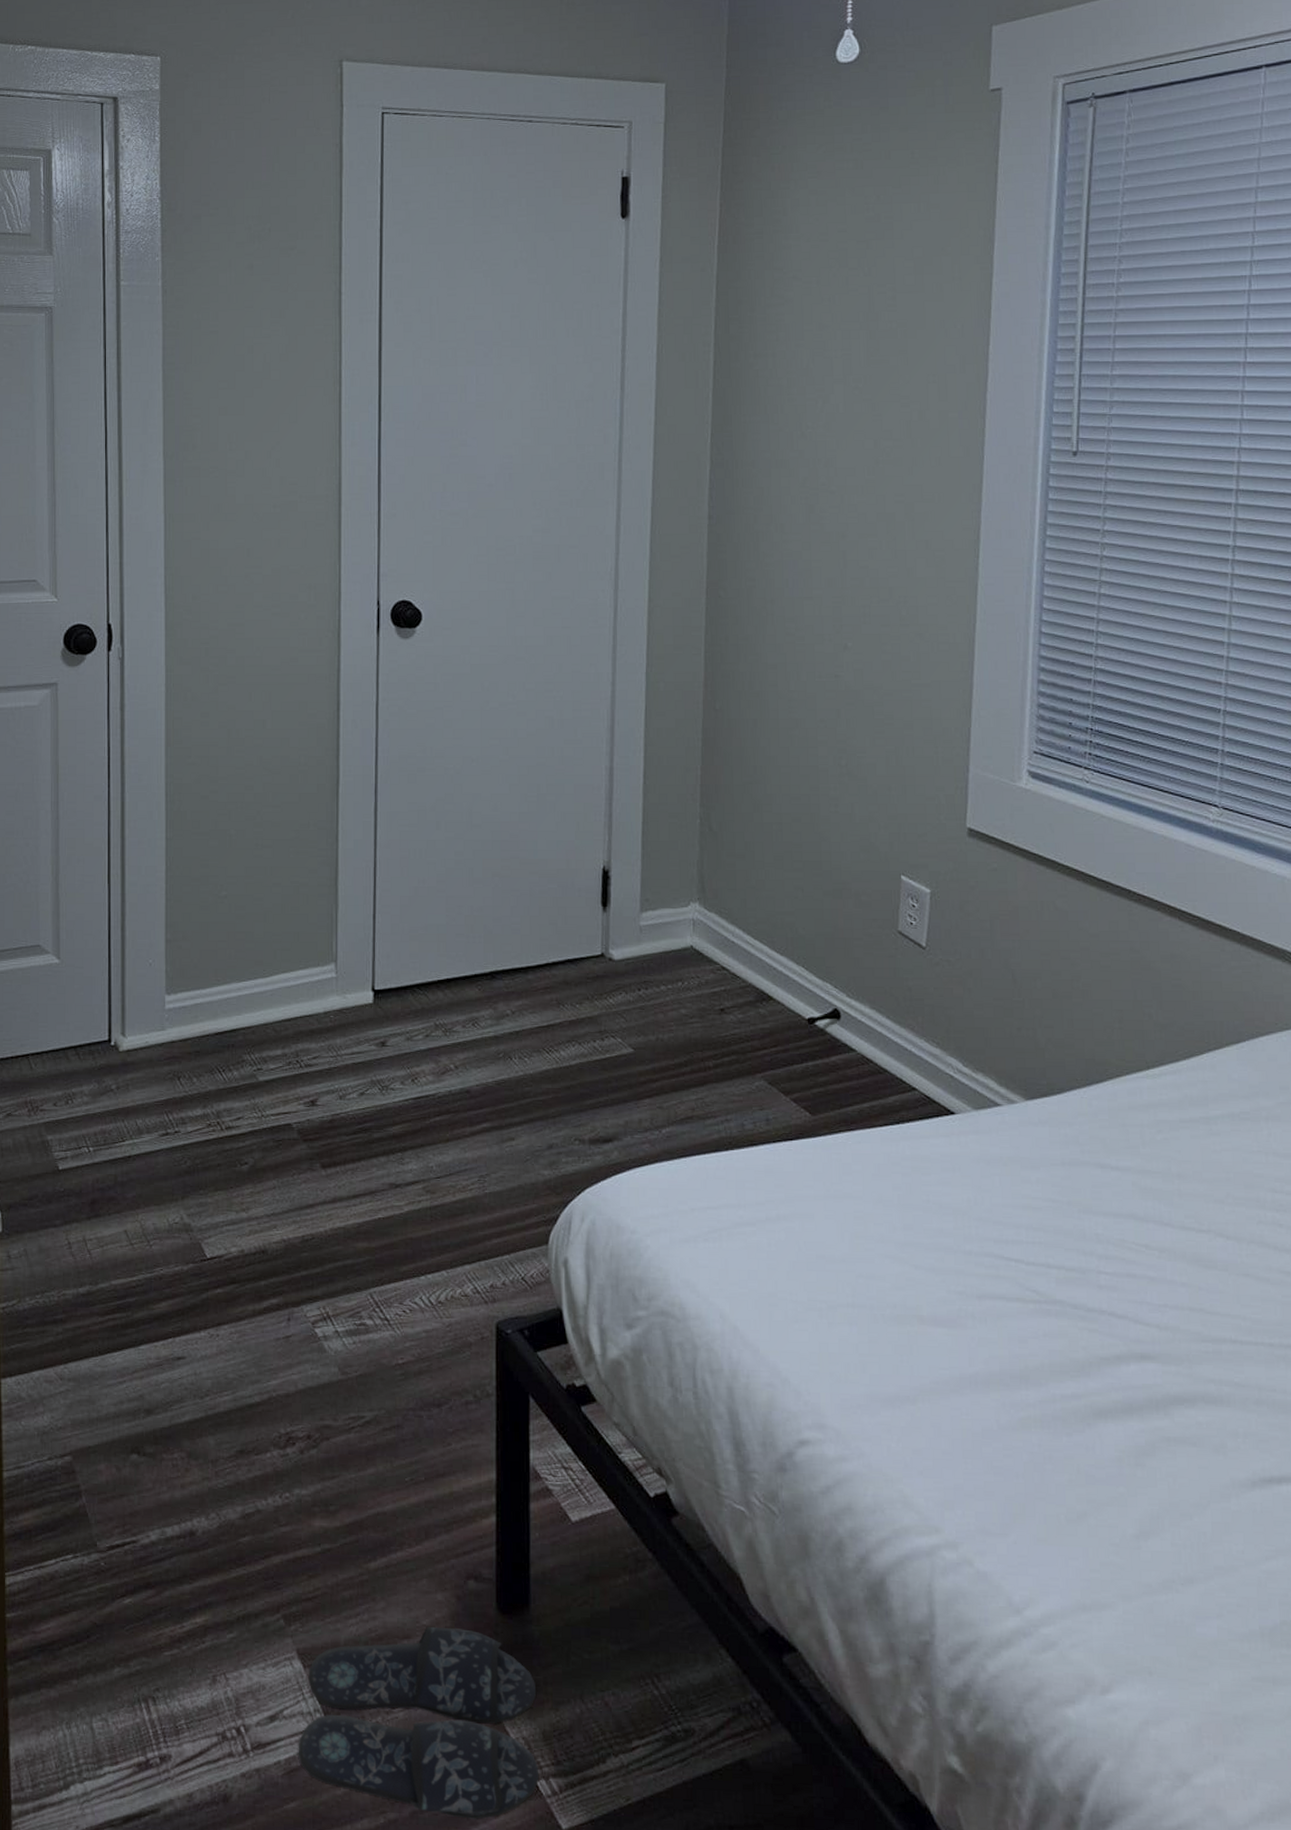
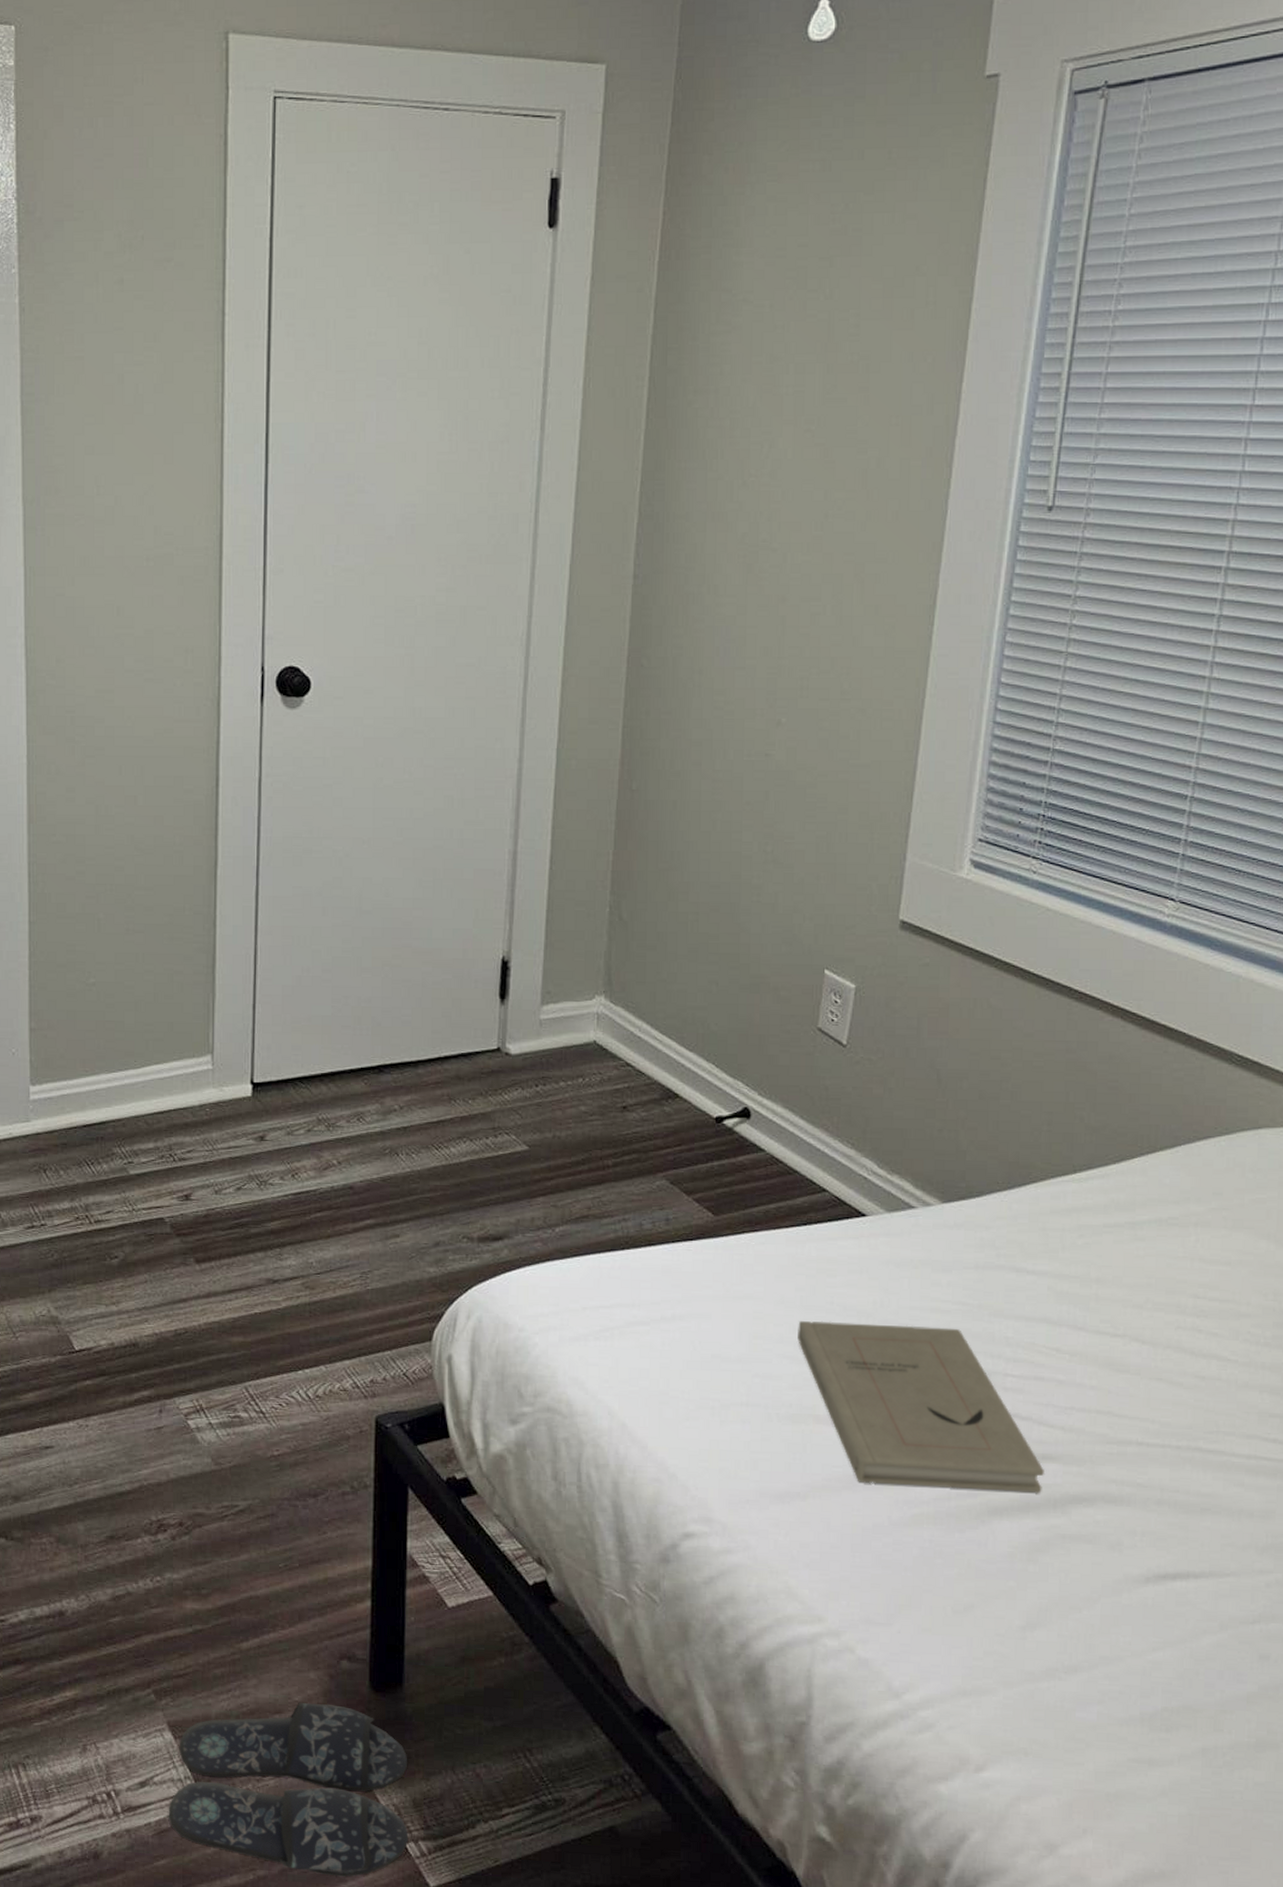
book: none [897,1219,1144,1395] -> present [798,1321,1044,1494]

